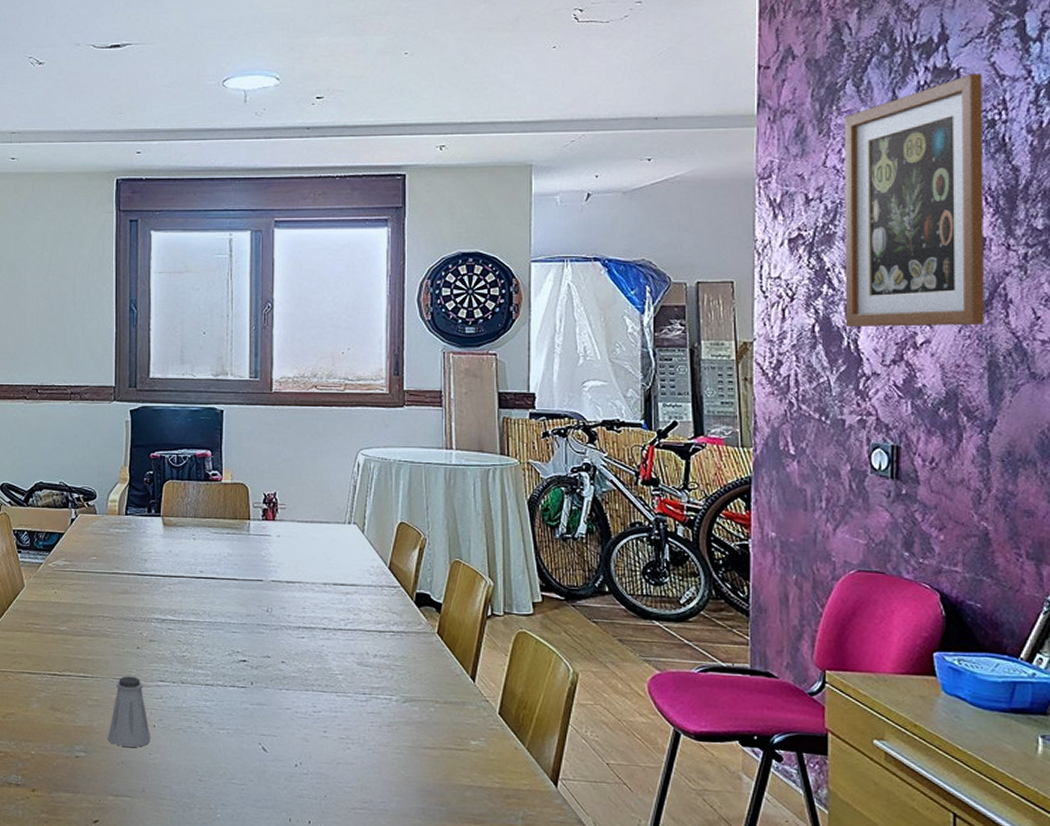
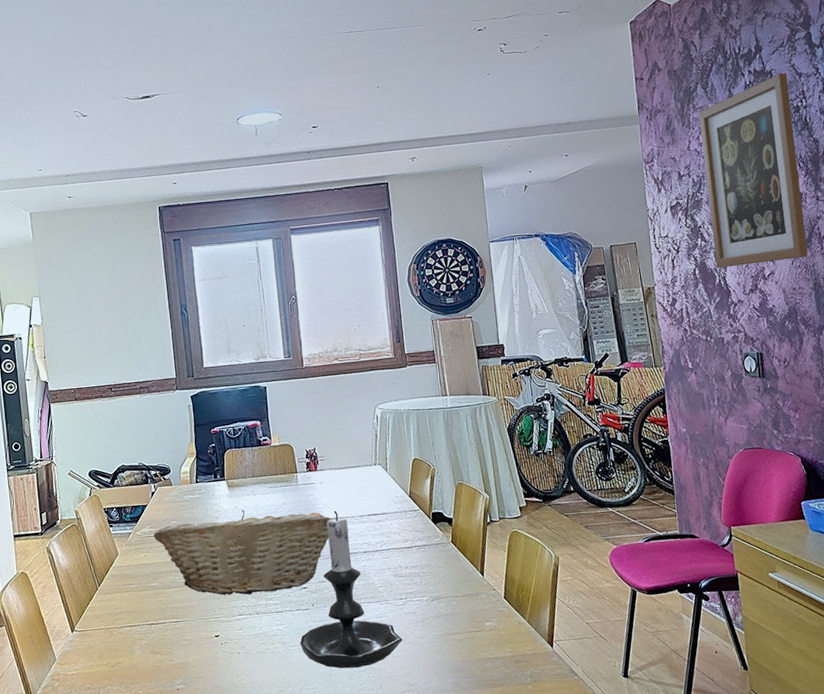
fruit basket: none [68,554,288,660] -> present [153,509,332,595]
saltshaker: present [107,676,150,747] -> none [201,615,237,674]
candle holder: none [230,572,361,769] -> present [300,510,403,669]

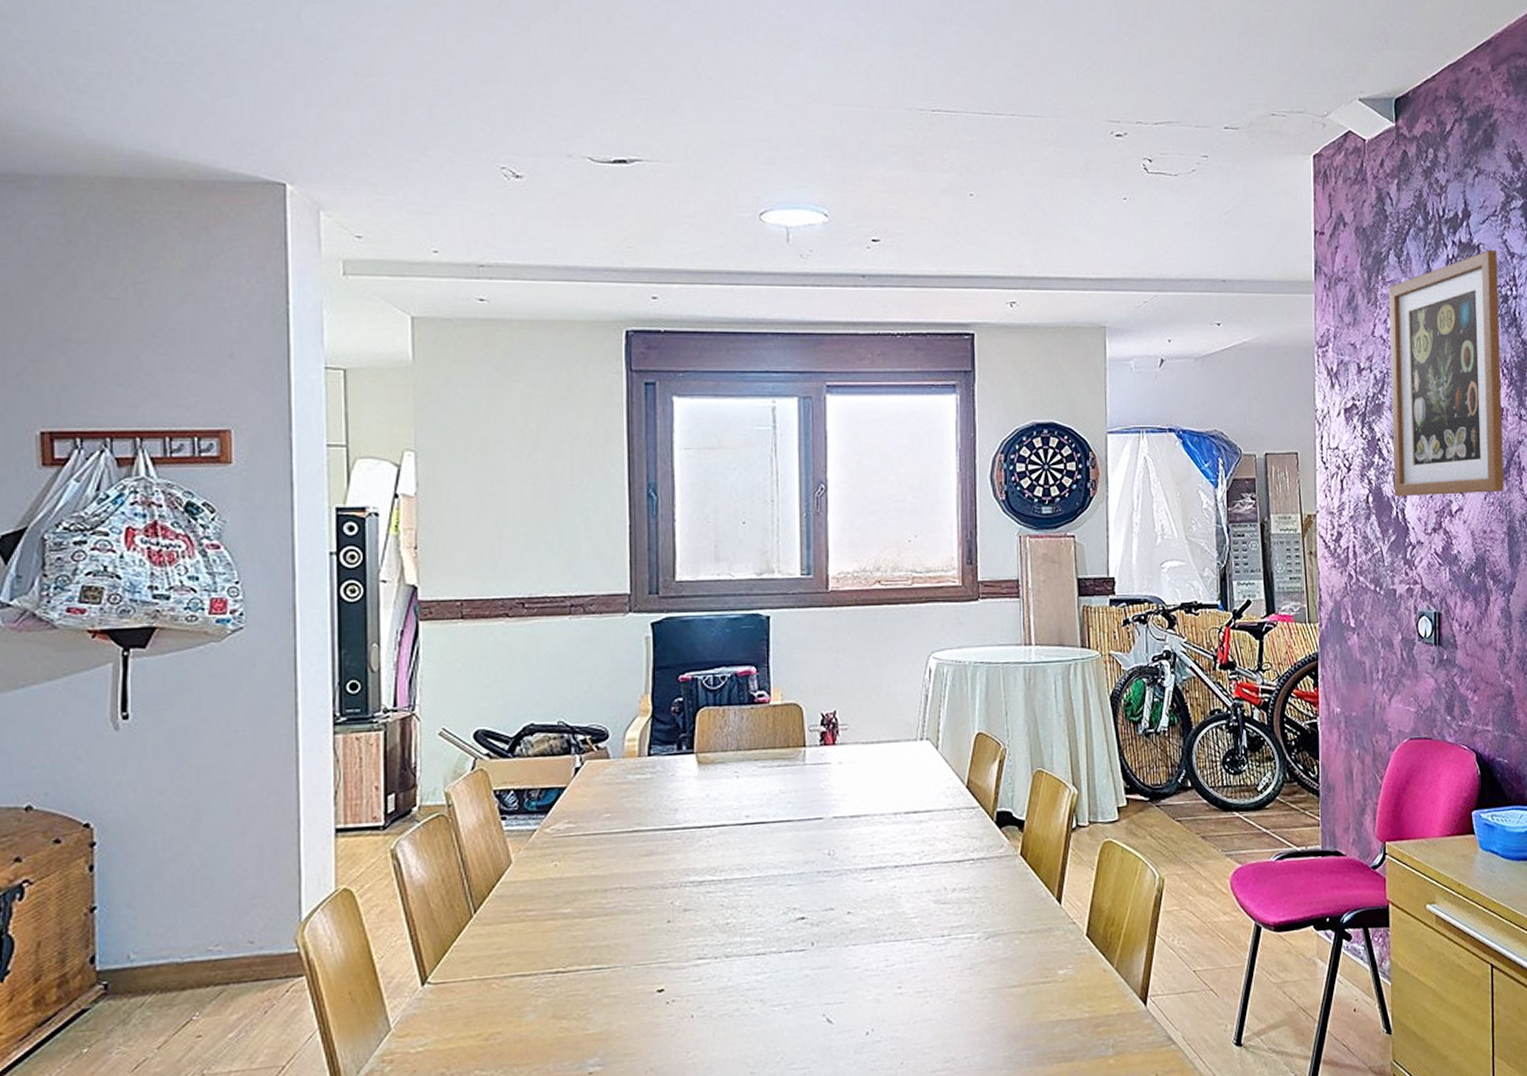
fruit basket: present [153,509,332,595] -> none [572,798,852,928]
candle holder: present [300,510,403,669] -> none [788,804,940,1039]

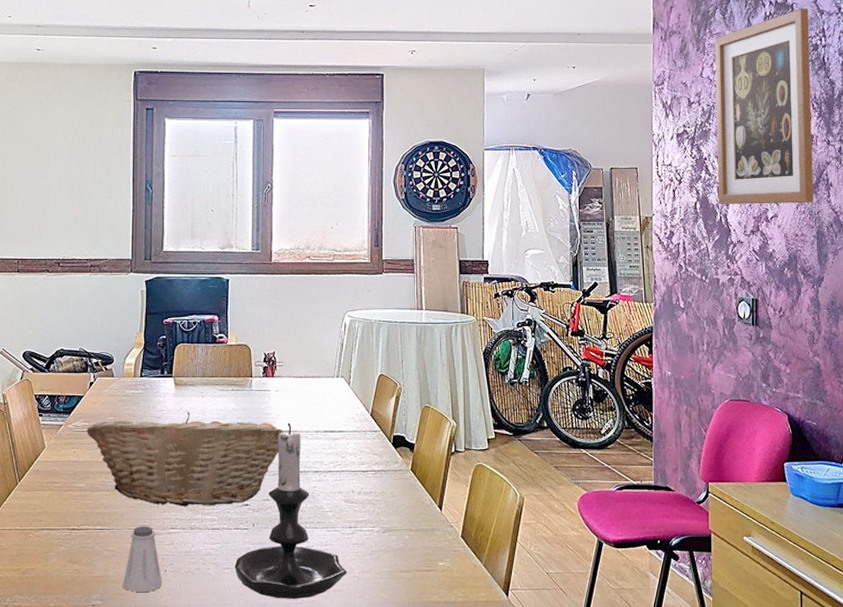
fruit basket: none [572,798,852,928] -> present [87,411,285,507]
saltshaker: none [630,958,687,1050] -> present [122,526,162,592]
candle holder: none [788,804,940,1039] -> present [234,422,347,599]

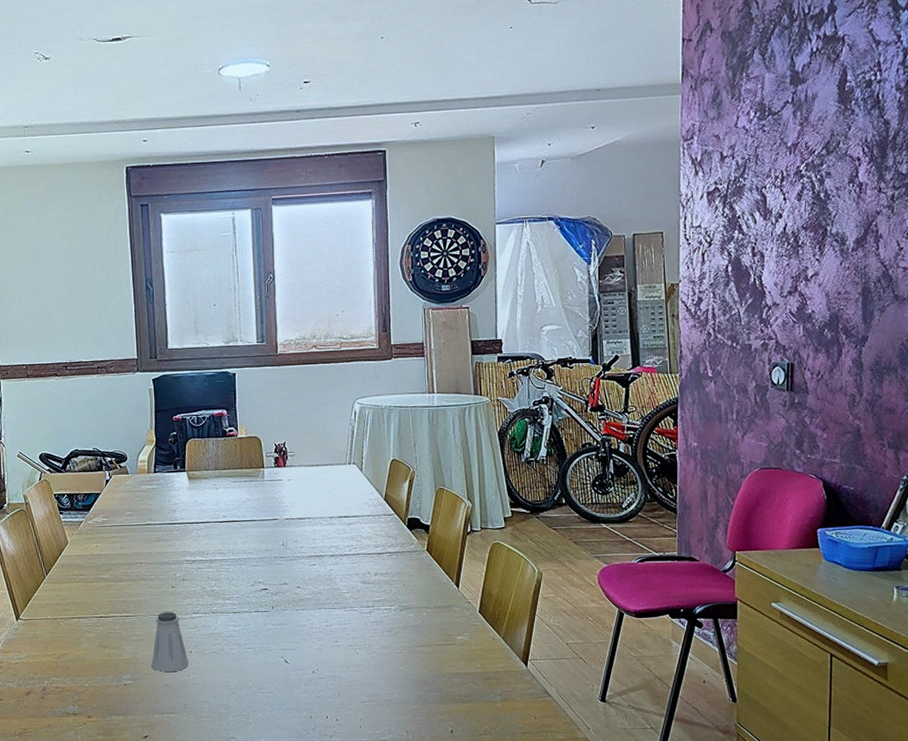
fruit basket: present [87,411,285,507] -> none [106,503,299,593]
candle holder: present [234,422,347,599] -> none [256,510,367,675]
wall art: present [714,8,814,205] -> none [752,40,862,266]

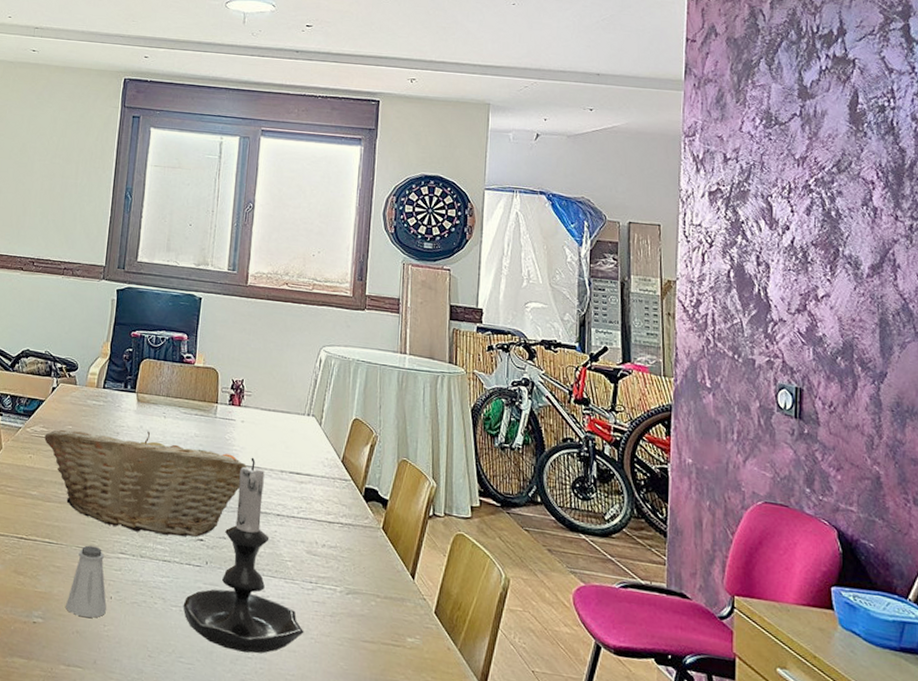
fruit basket: none [106,503,299,593] -> present [44,429,248,537]
candle holder: none [256,510,367,675] -> present [183,457,304,654]

